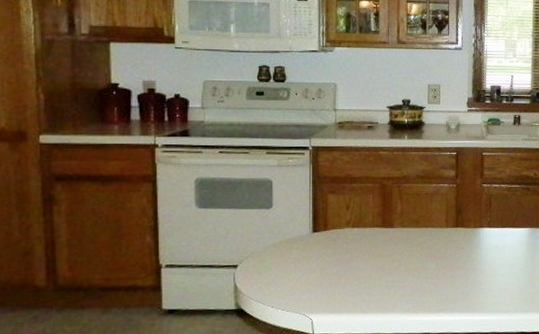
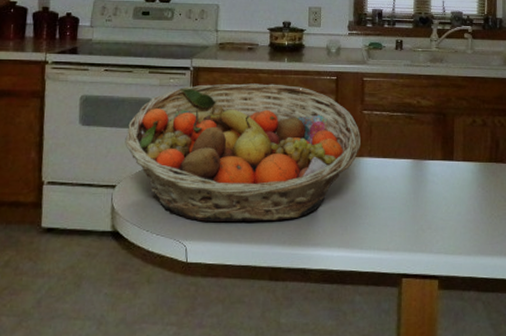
fruit basket: none [245,161,481,296] -> present [125,83,362,222]

